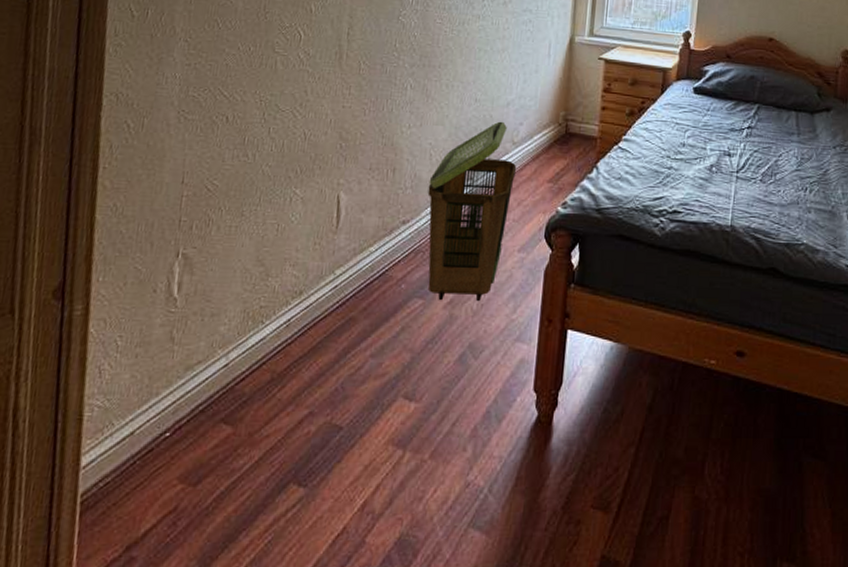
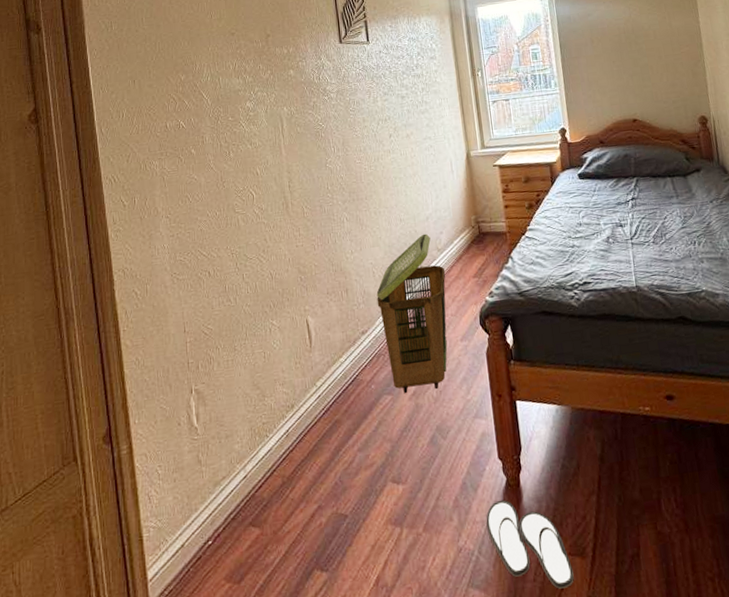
slippers: none [503,438,592,543] -> present [486,500,574,589]

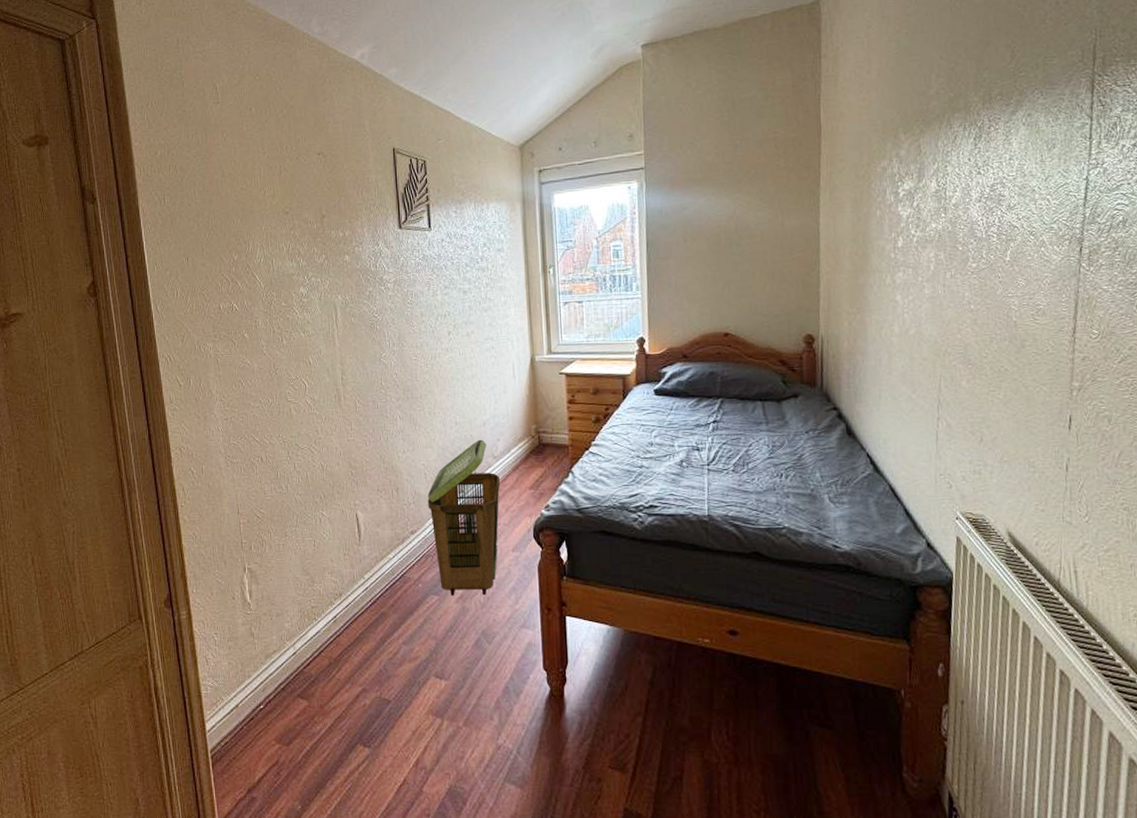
slippers: present [486,500,574,589] -> none [526,709,612,797]

